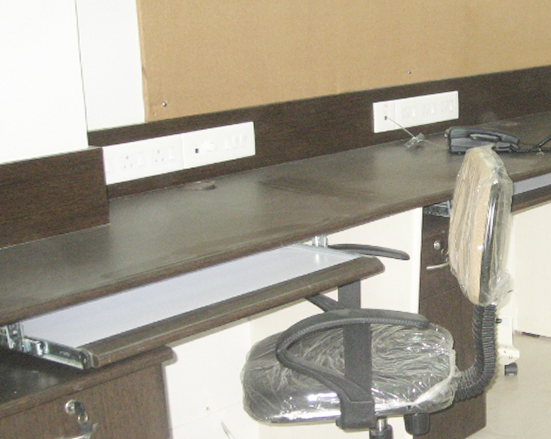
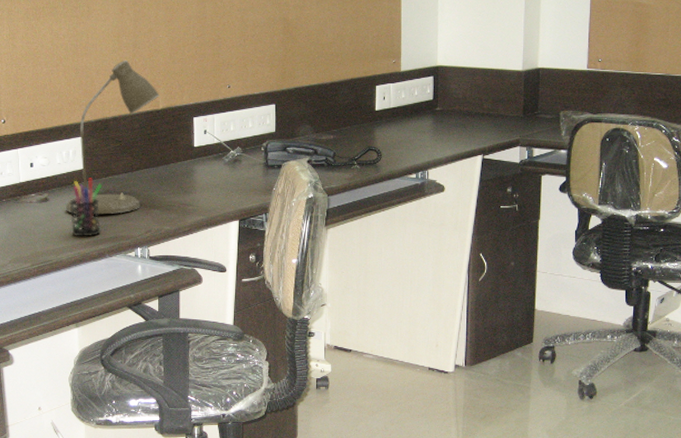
desk lamp: none [236,44,337,203] -> present [66,61,160,215]
pen holder: none [241,164,276,226] -> present [70,178,103,237]

